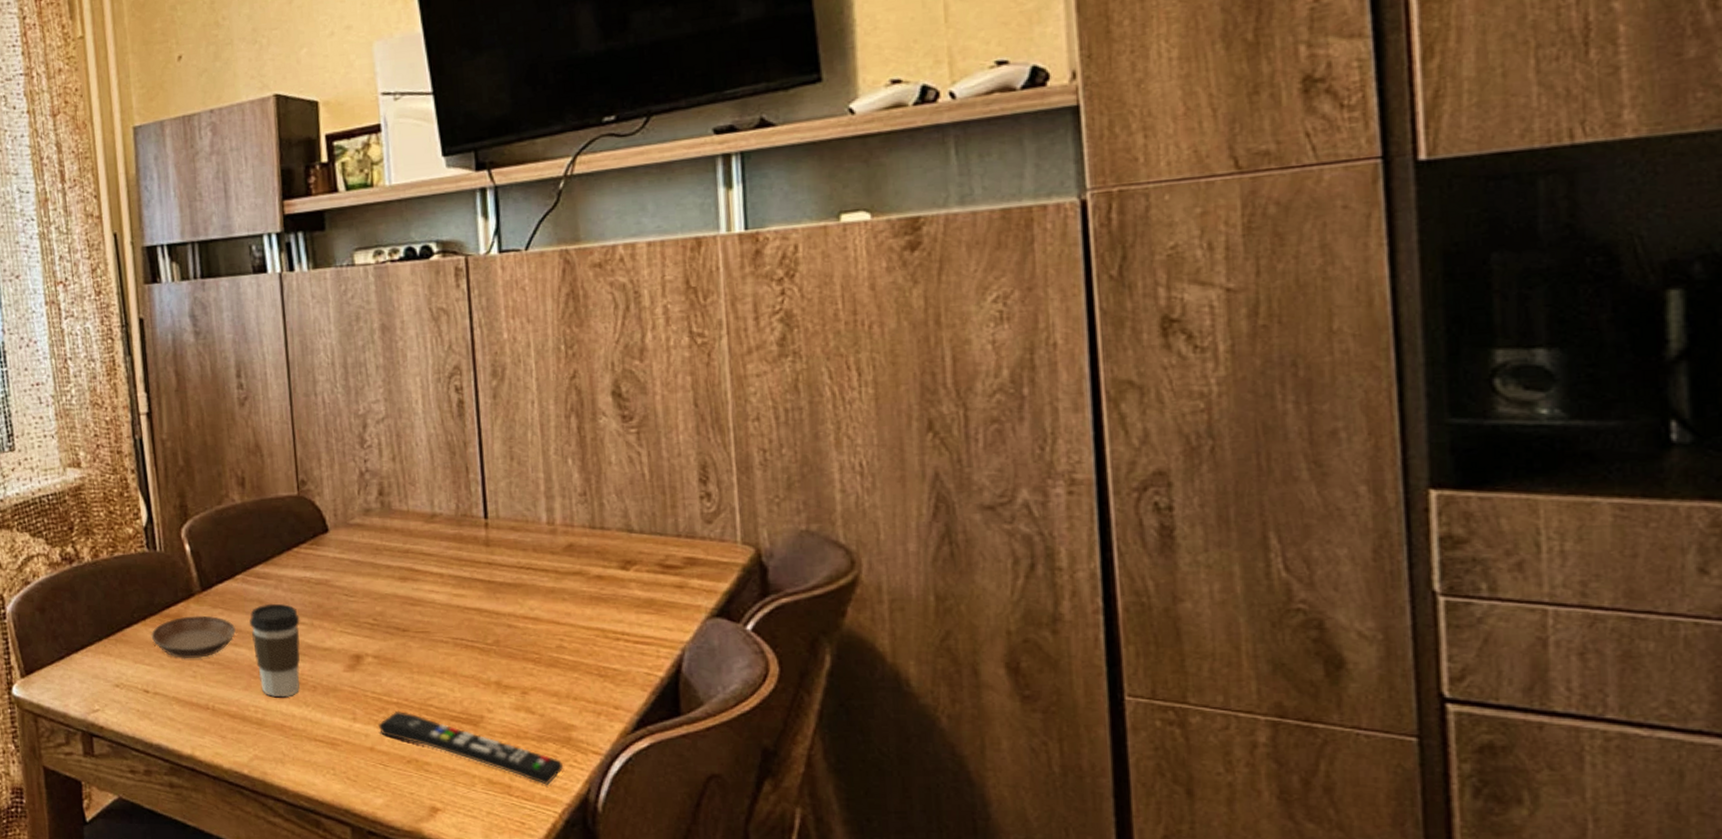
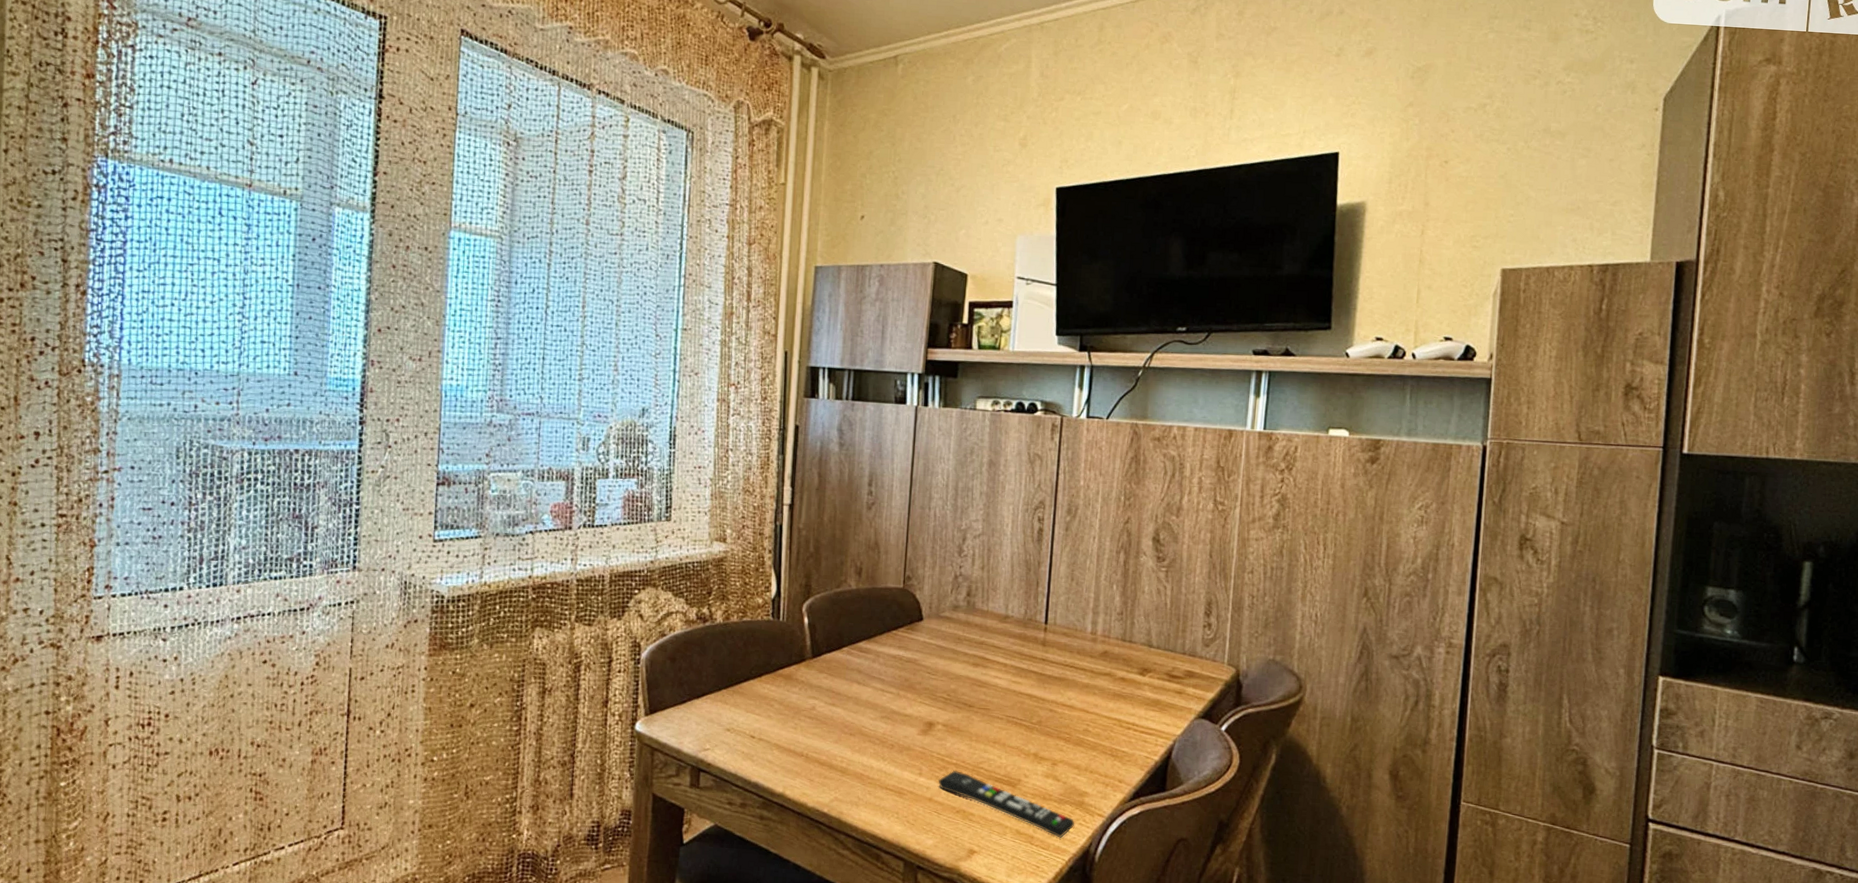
saucer: present [151,615,236,659] -> none [764,677,835,714]
coffee cup: present [250,603,300,698] -> none [847,673,889,752]

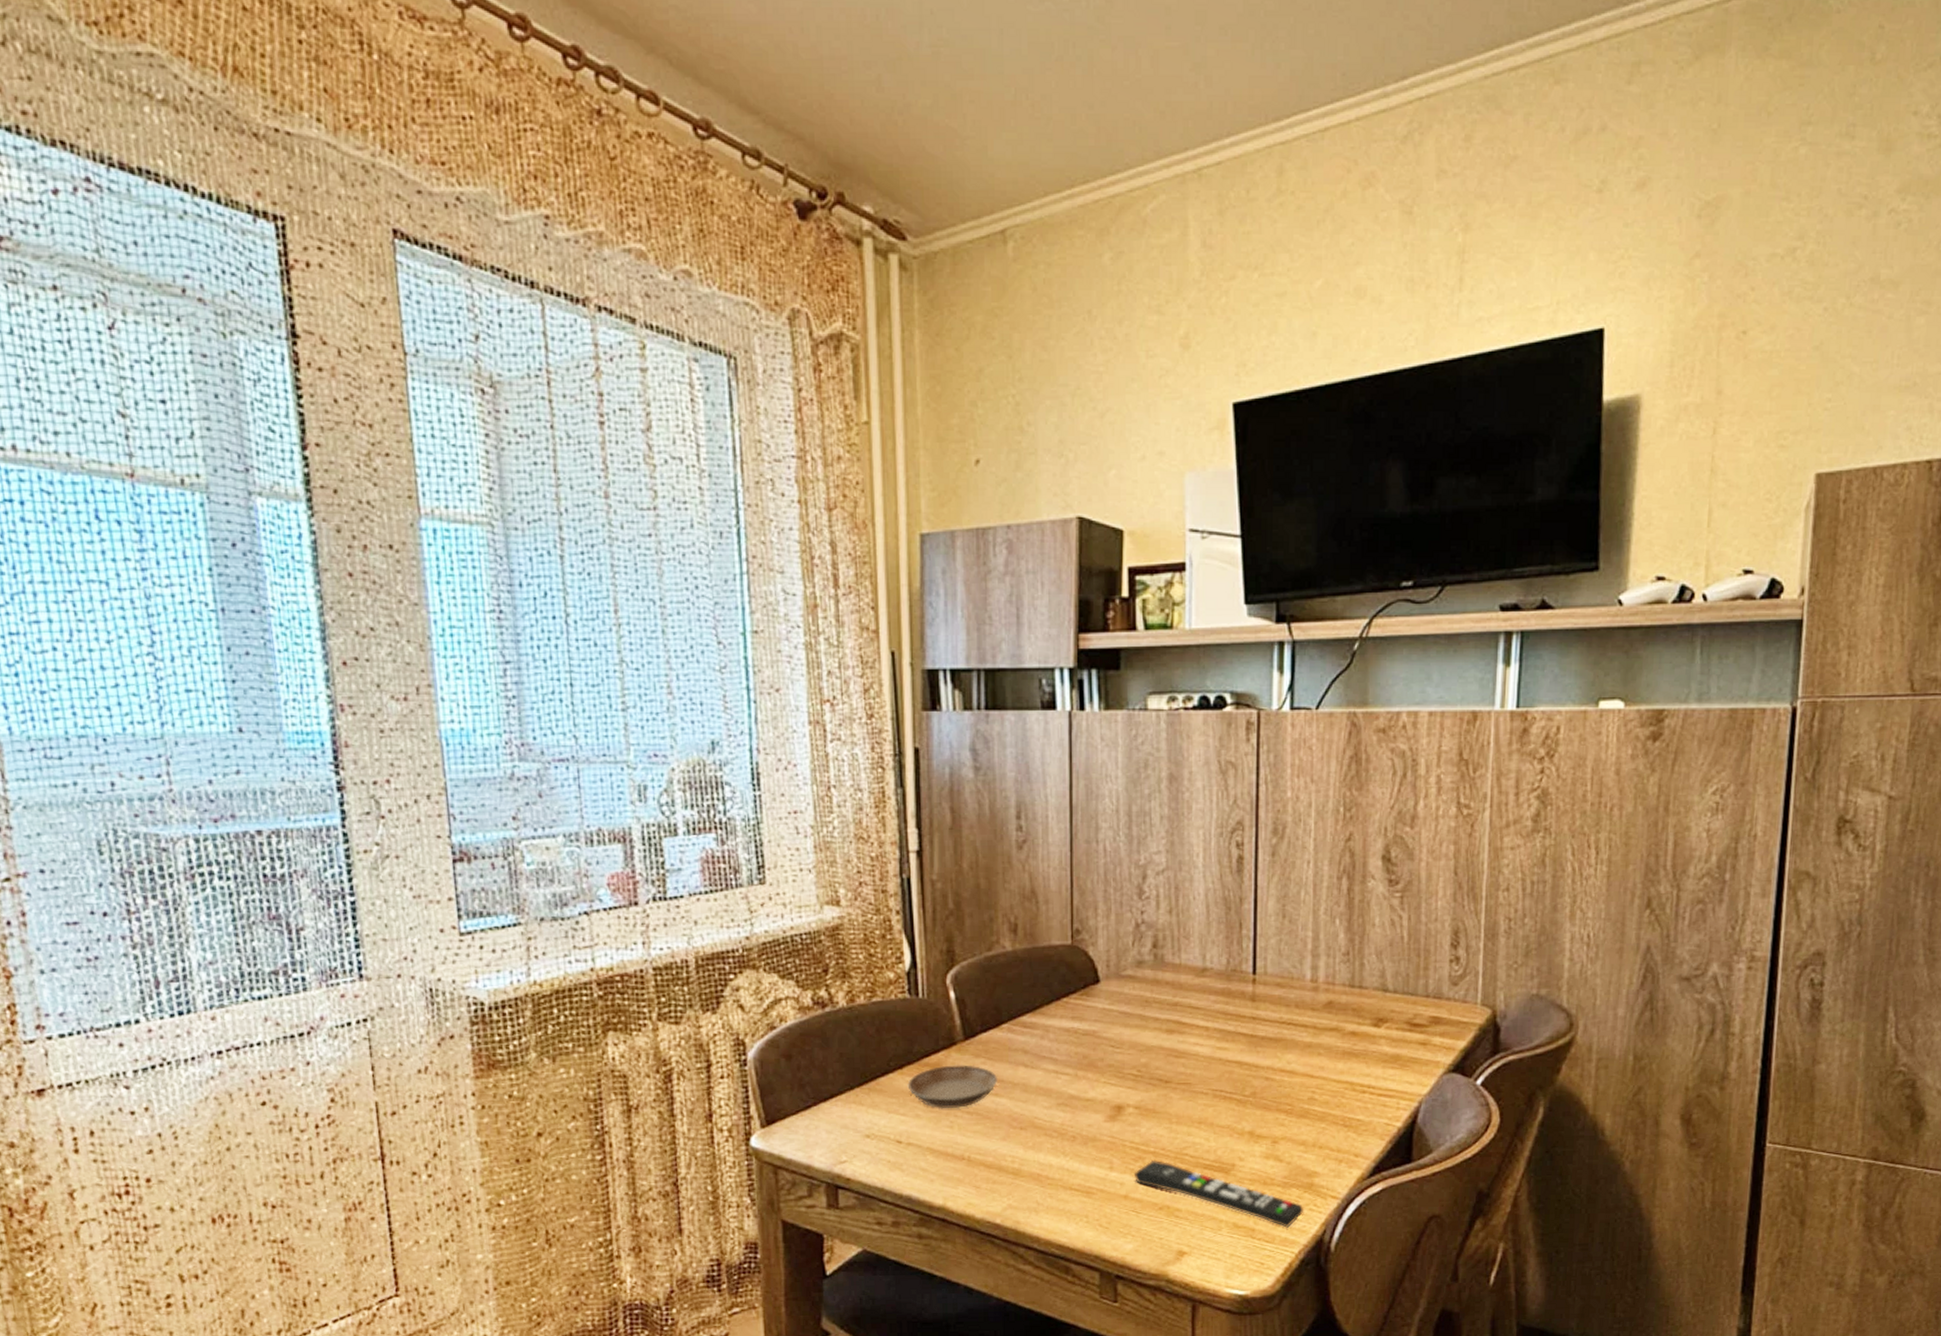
saucer: none [764,677,835,714] -> present [907,1065,997,1109]

